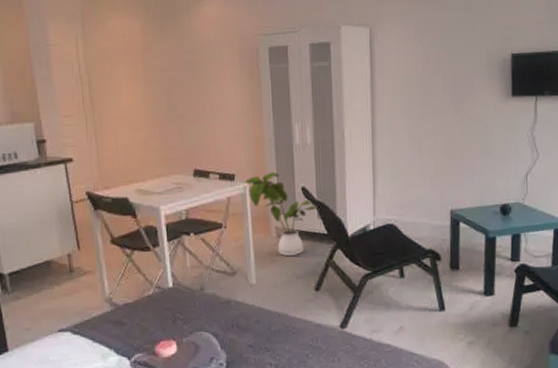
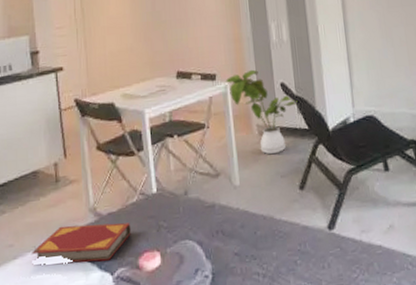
hardback book: none [49,313,147,347] -> present [32,223,131,263]

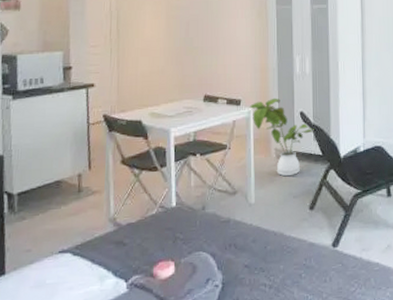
hardback book: present [32,223,131,263] -> none [49,233,148,269]

